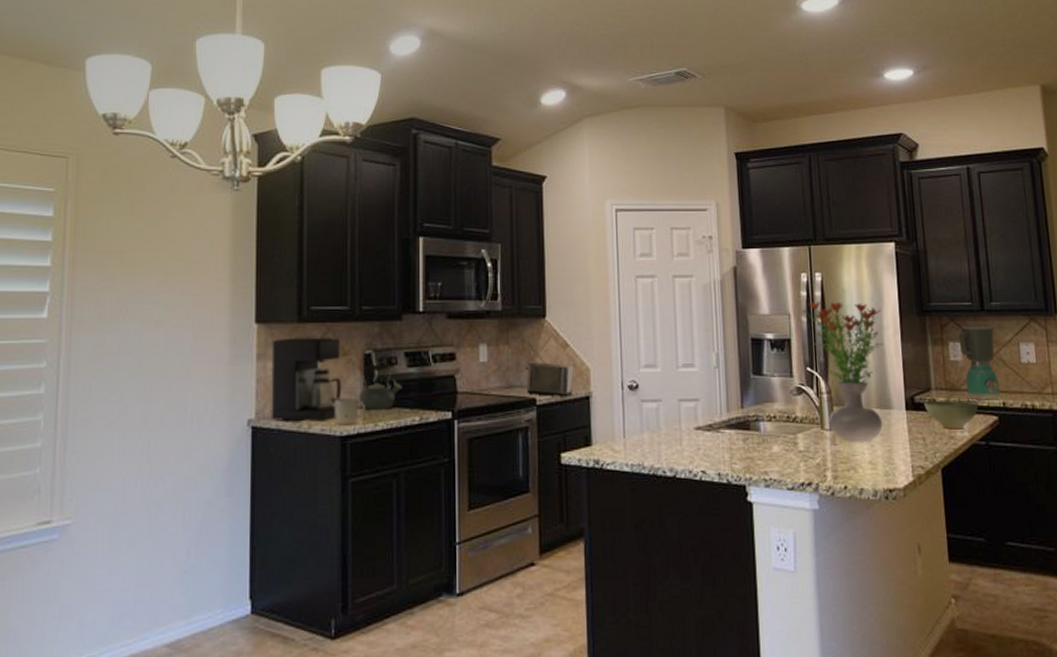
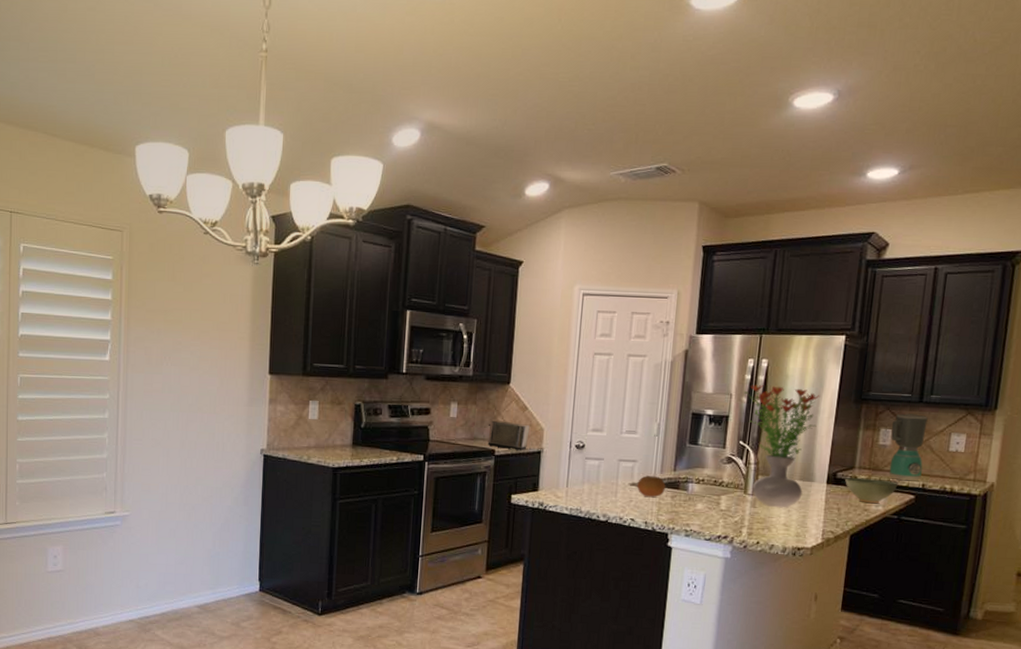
coffee maker: present [271,337,342,423] -> none [278,387,336,456]
mug: present [333,397,365,425] -> none [328,437,354,460]
kettle: present [358,365,402,410] -> none [348,413,384,450]
fruit: none [703,416,735,443] -> present [637,476,666,498]

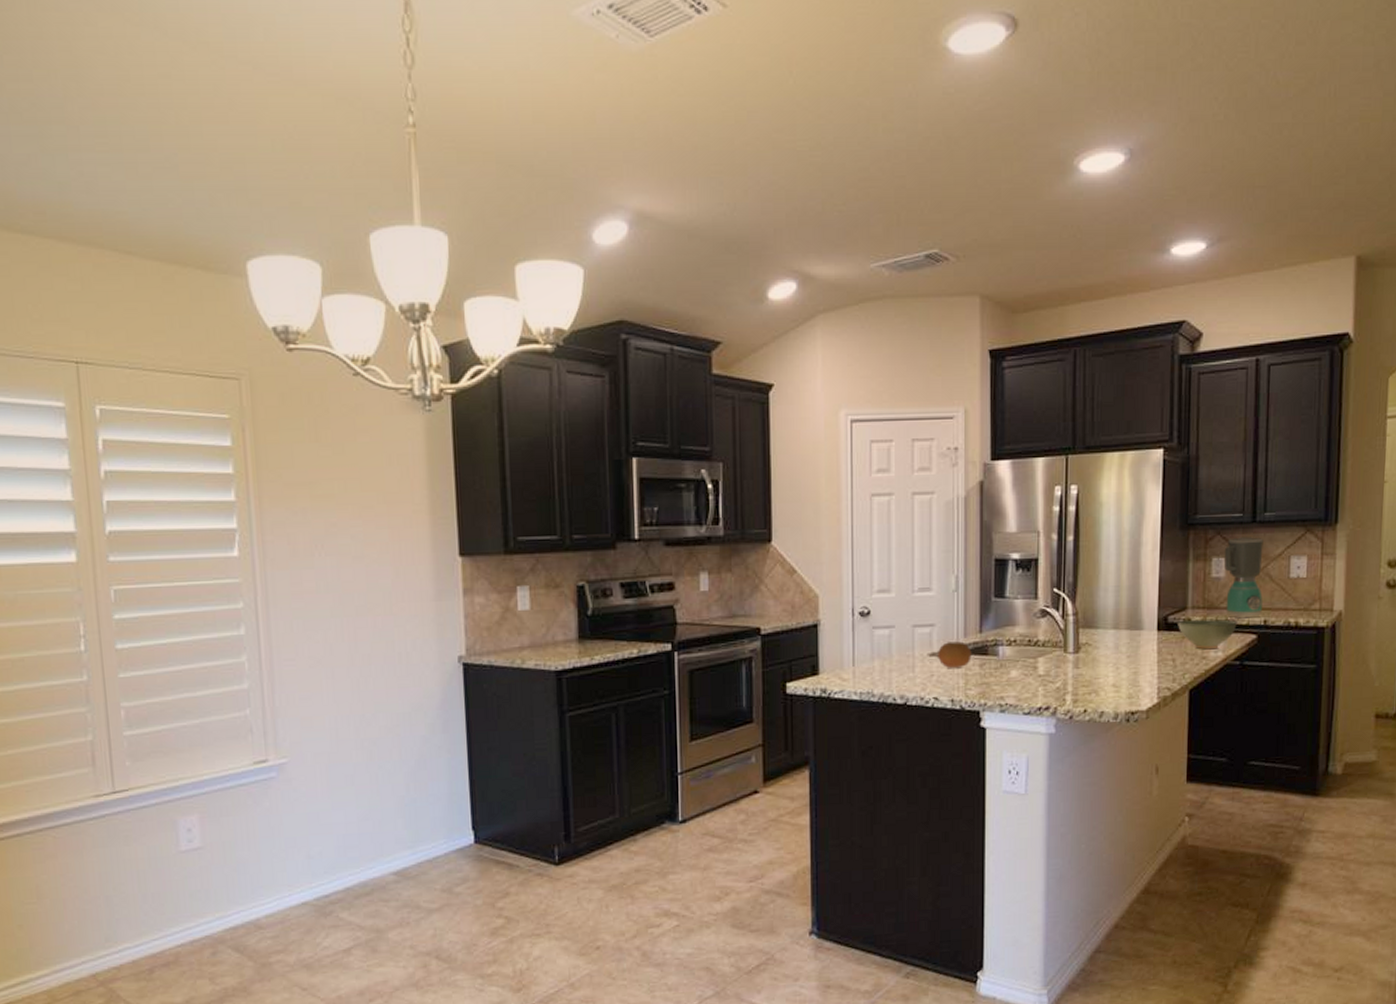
toaster: present [487,420,530,451] -> none [750,589,801,626]
flower arrangement: present [744,385,820,508] -> none [1053,517,1141,666]

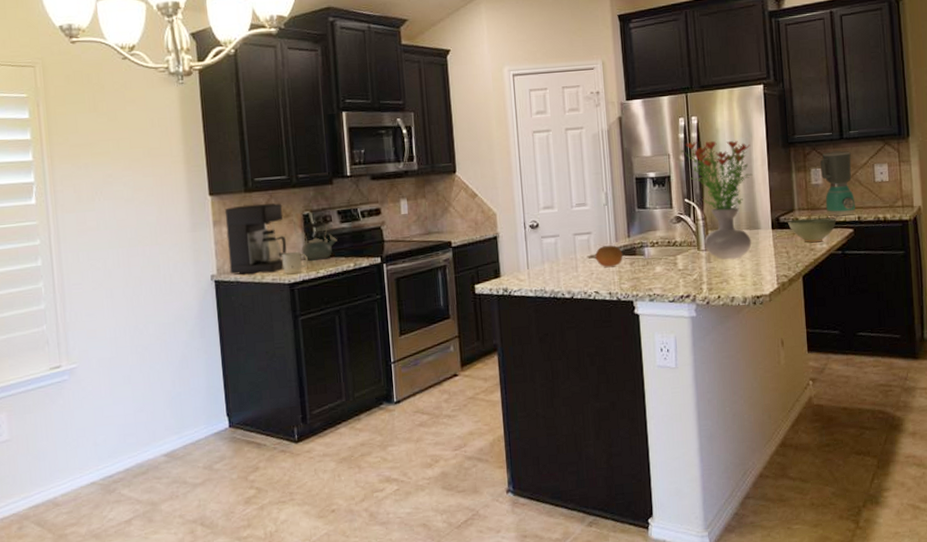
coffee maker: none [478,569,555,658] -> present [224,203,287,275]
mug: none [547,631,580,660] -> present [281,251,308,275]
kettle: none [572,596,618,644] -> present [301,222,337,261]
flower arrangement: none [1053,517,1141,666] -> present [680,140,753,260]

